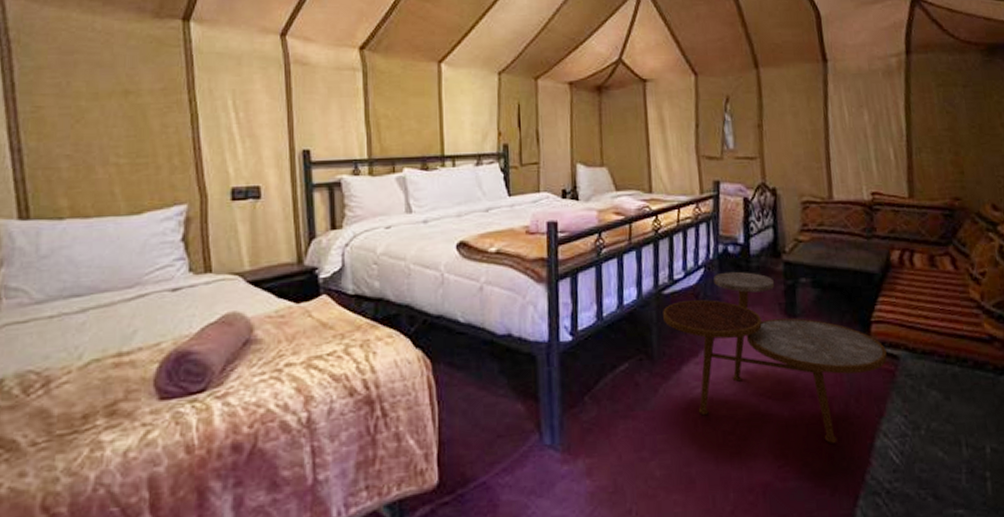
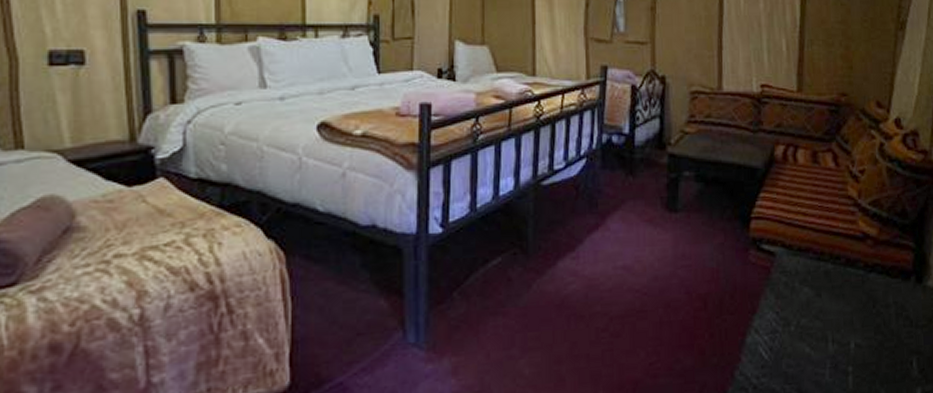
side table: present [663,271,887,443] -> none [541,162,764,340]

